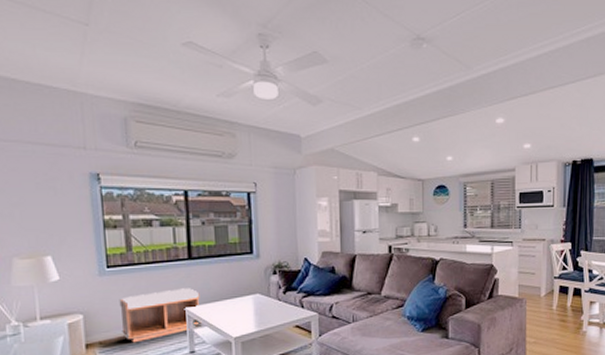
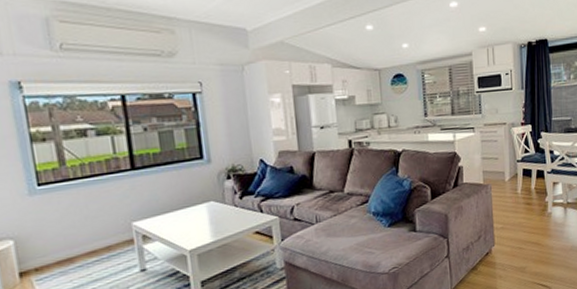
bench: present [119,288,202,343] -> none [55,201,152,266]

